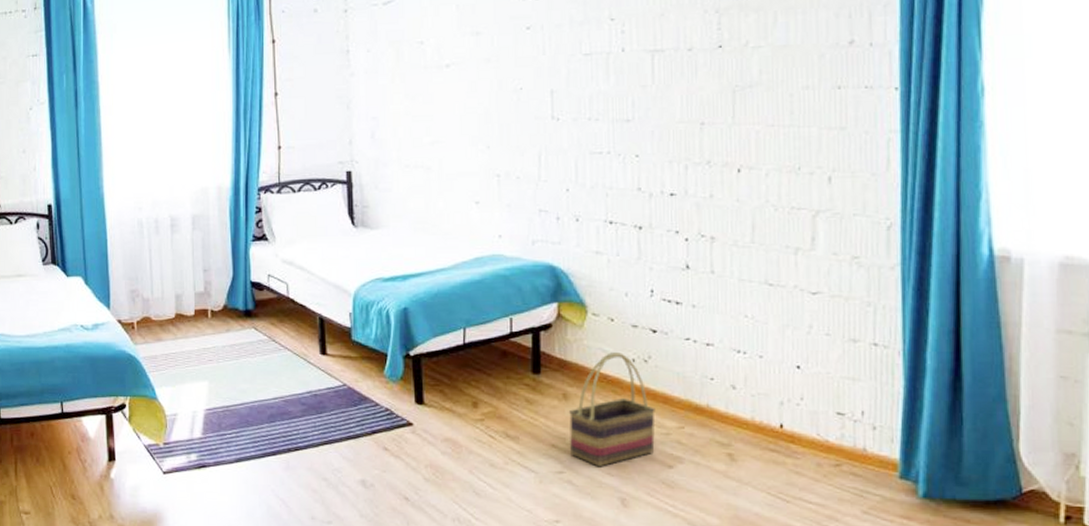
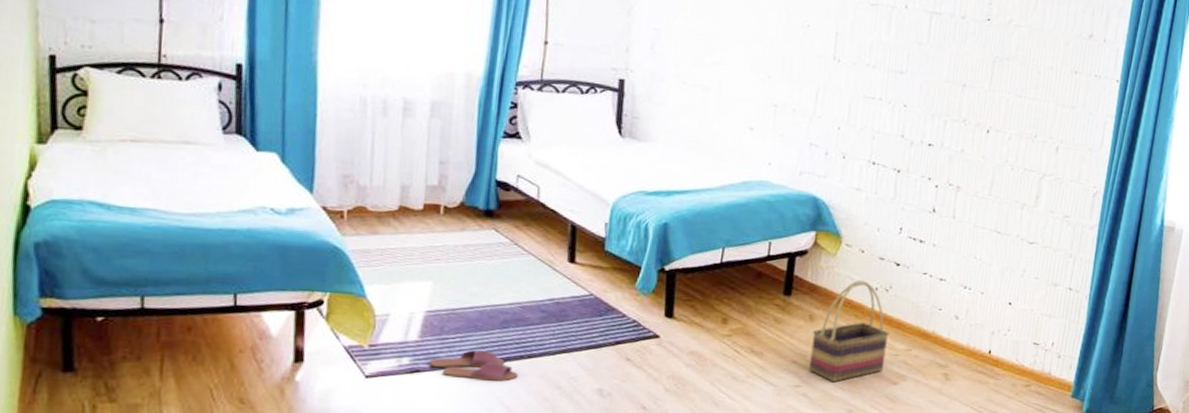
slippers: none [213,444,288,474] -> present [429,349,518,381]

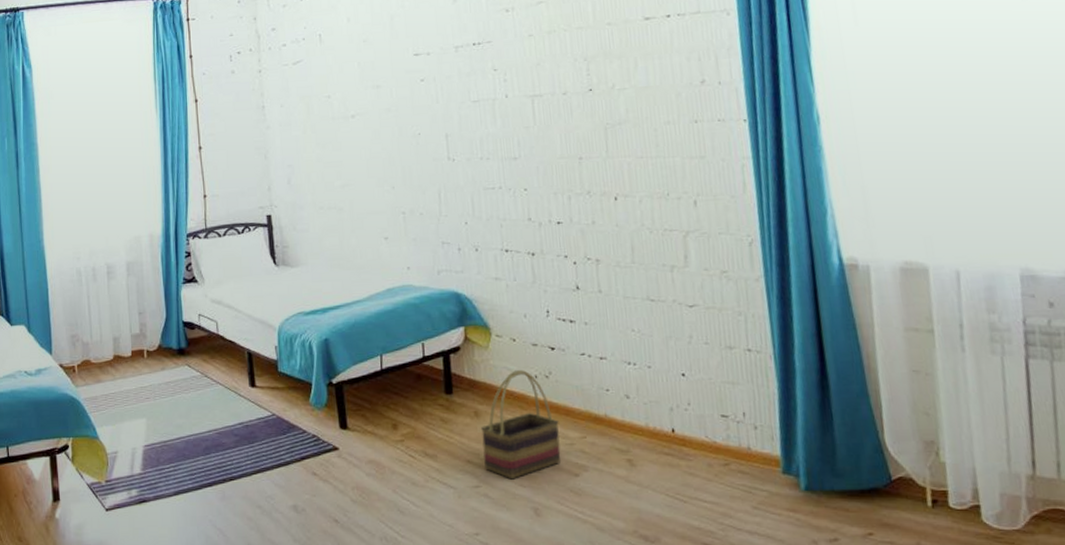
slippers: present [429,349,518,381] -> none [153,476,224,505]

